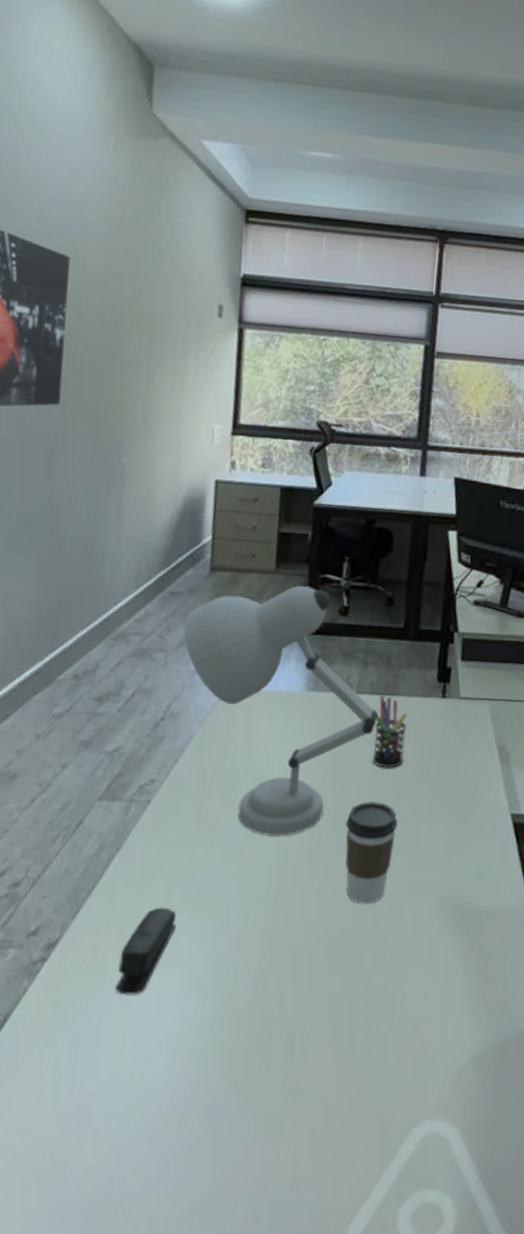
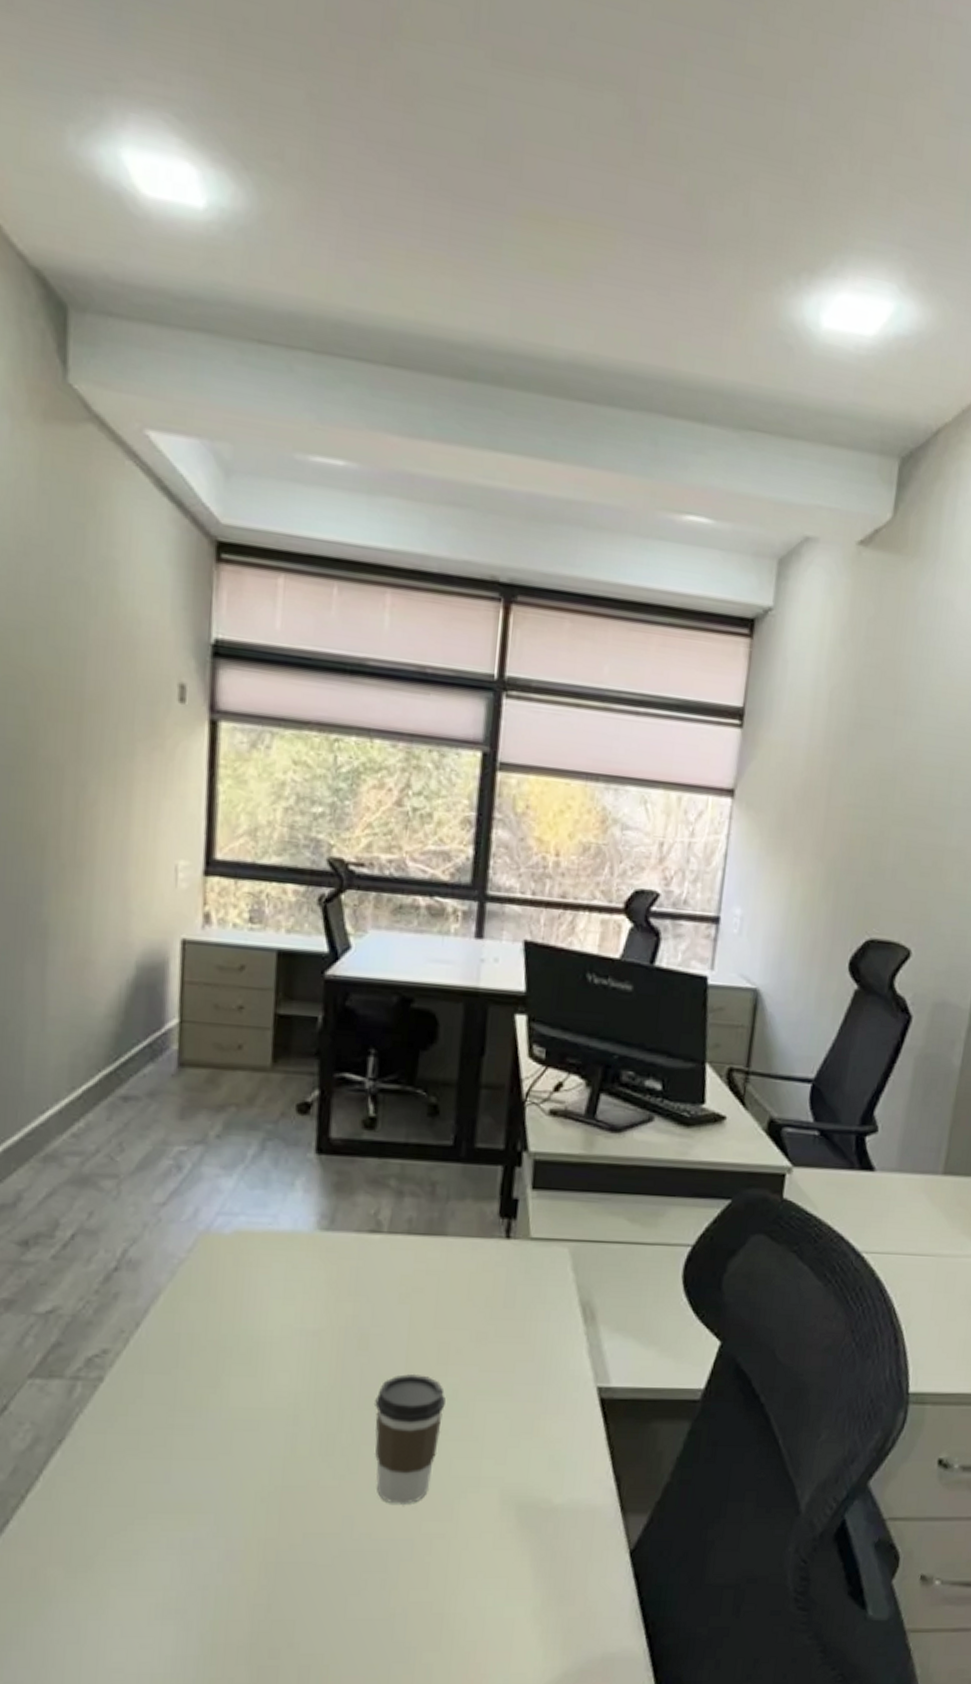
stapler: present [115,907,177,995] -> none [63,1515,146,1627]
desk lamp: present [184,586,379,837] -> none [142,1088,419,1422]
pen holder: present [372,695,408,768] -> none [410,1235,460,1331]

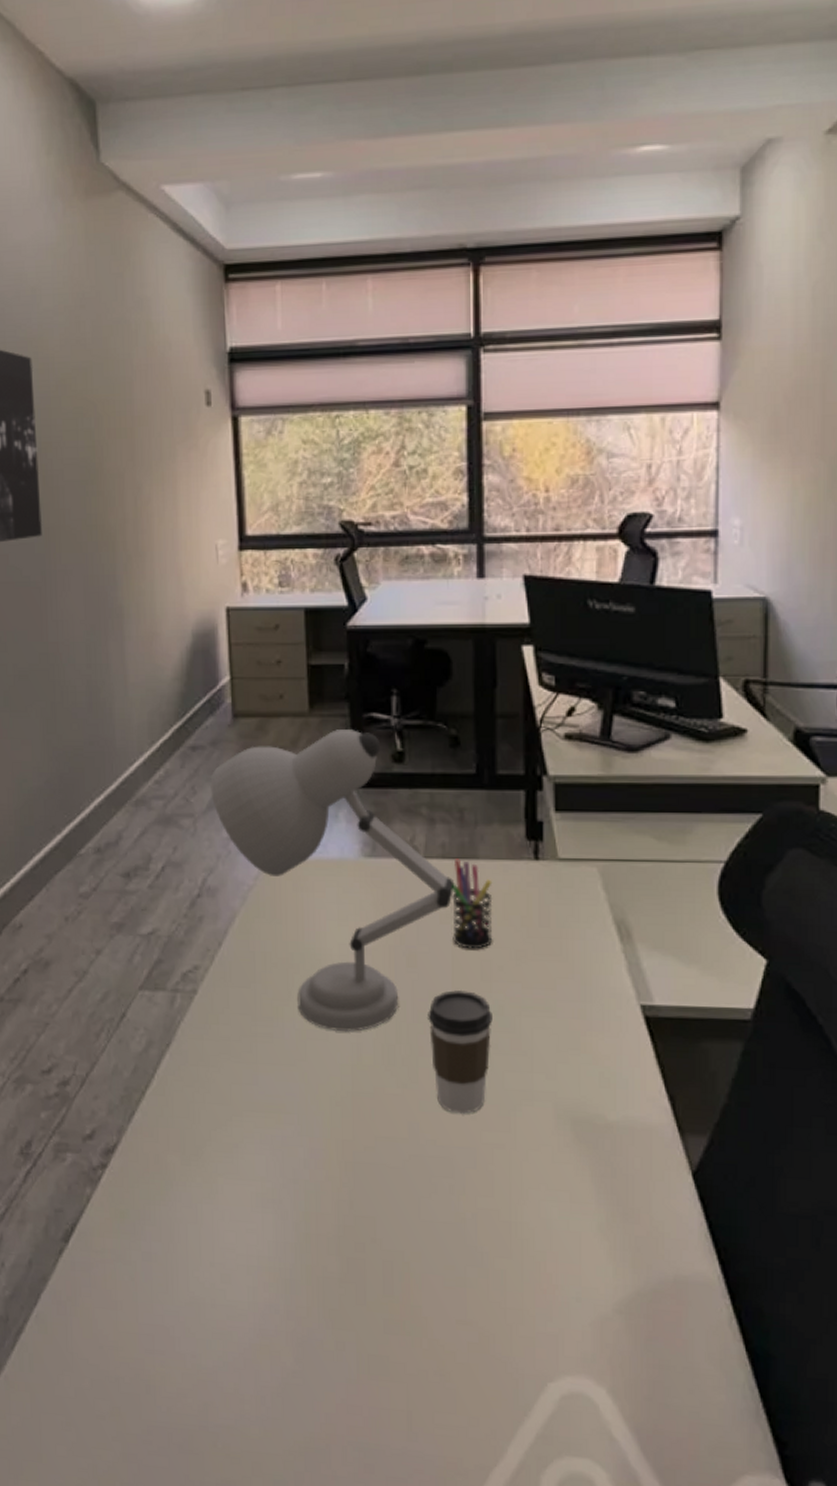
desk lamp: none [142,1088,419,1422] -> present [210,729,455,1032]
pen holder: none [410,1235,460,1331] -> present [452,859,493,949]

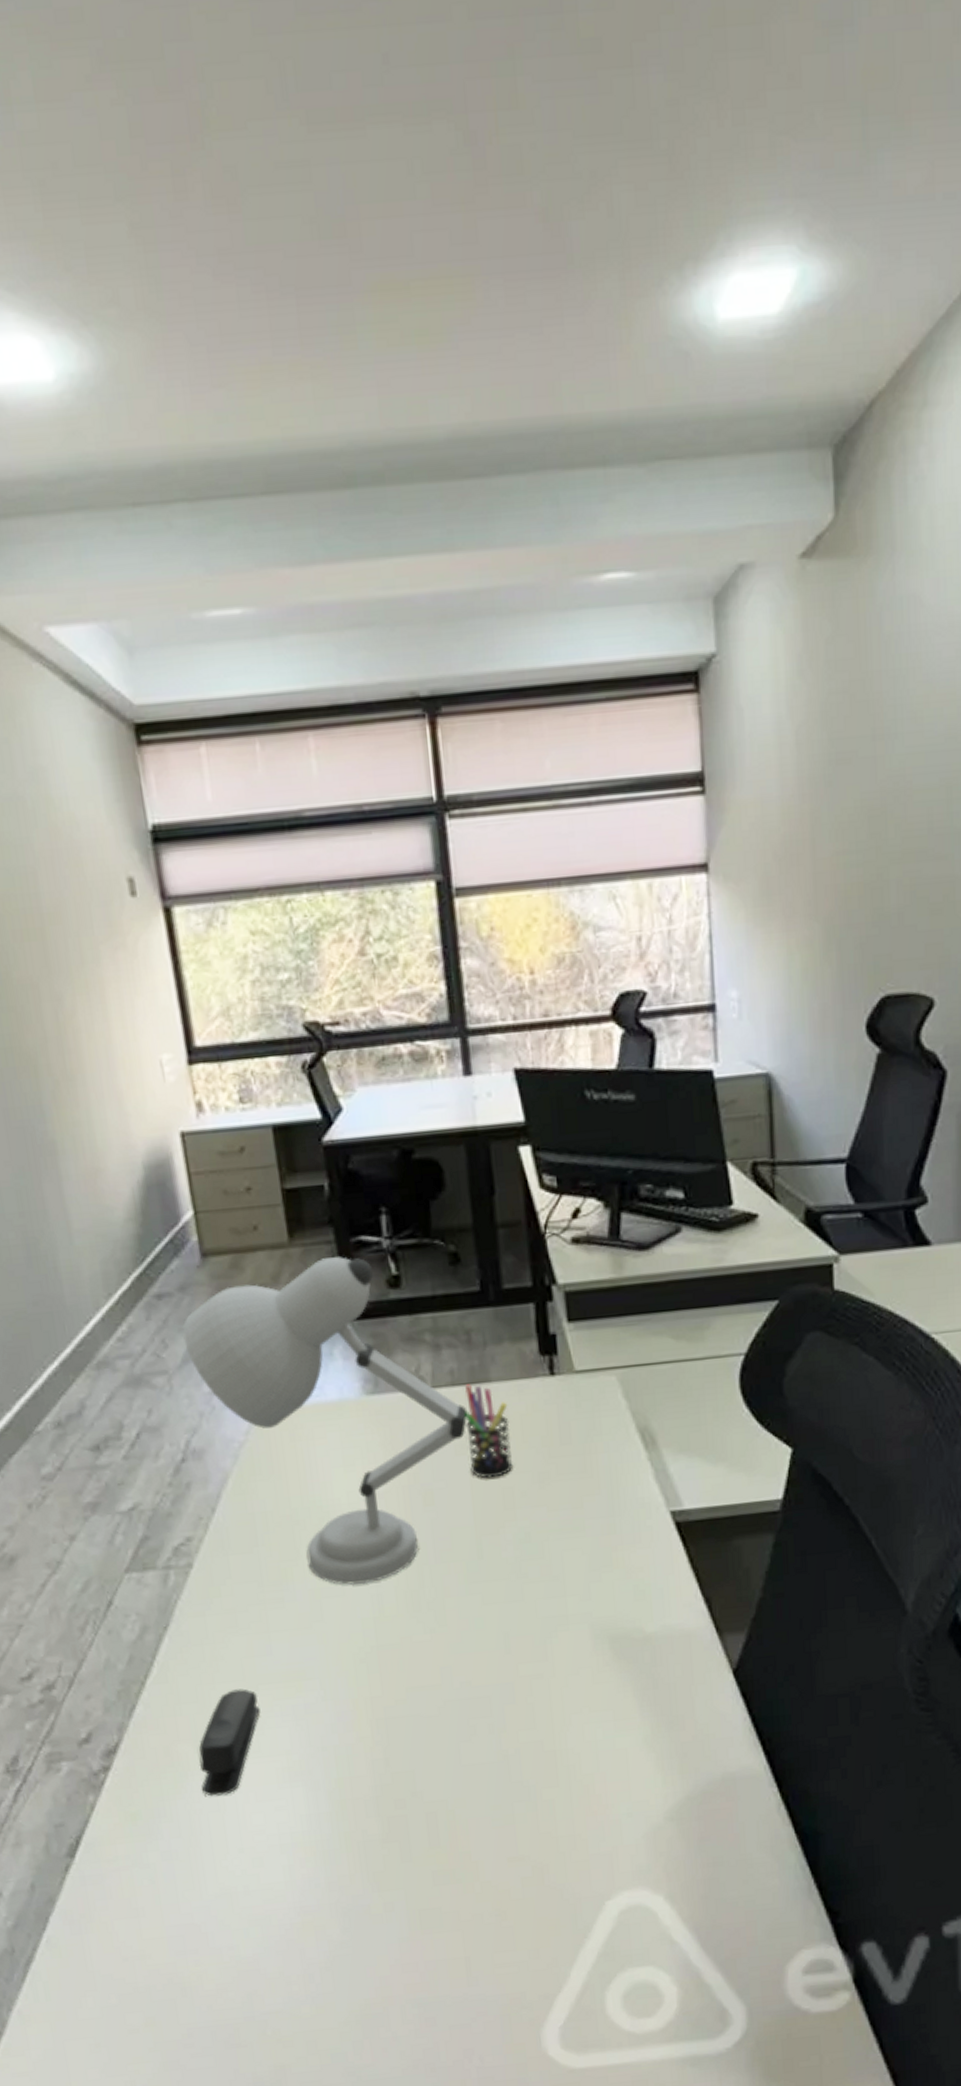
stapler: none [183,1112,242,1209] -> present [199,1689,260,1797]
coffee cup: present [428,989,493,1114] -> none [450,1521,521,1651]

